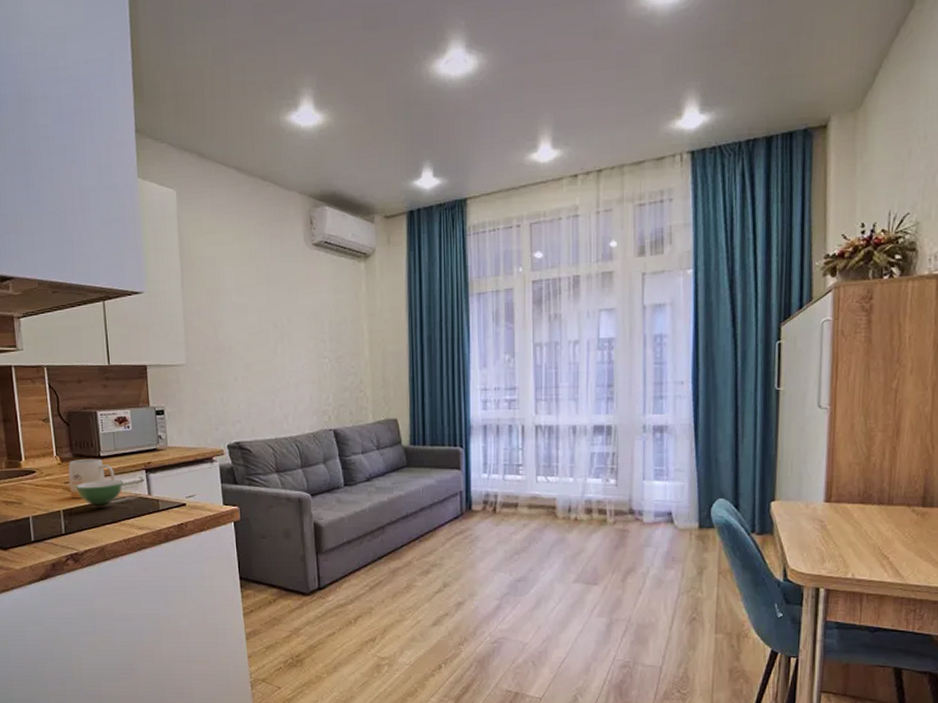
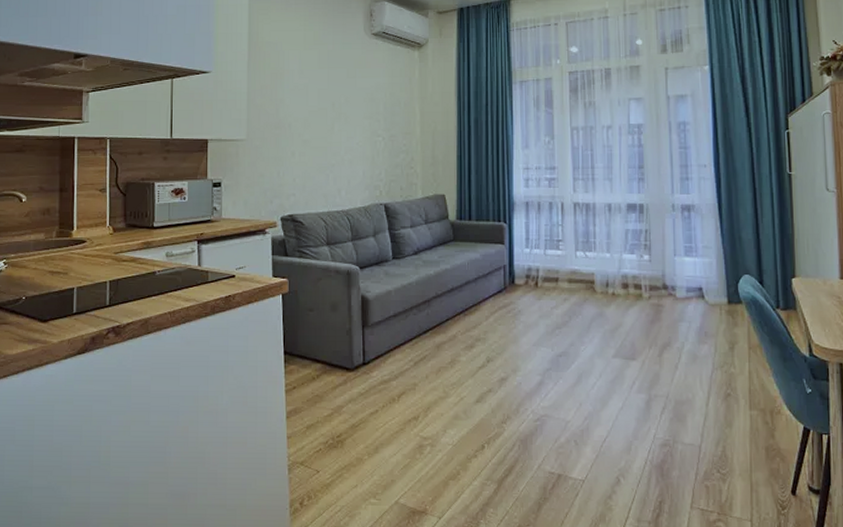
mug: present [68,458,115,499] -> none [119,228,167,269]
bowl: present [75,480,124,509] -> none [125,251,175,280]

